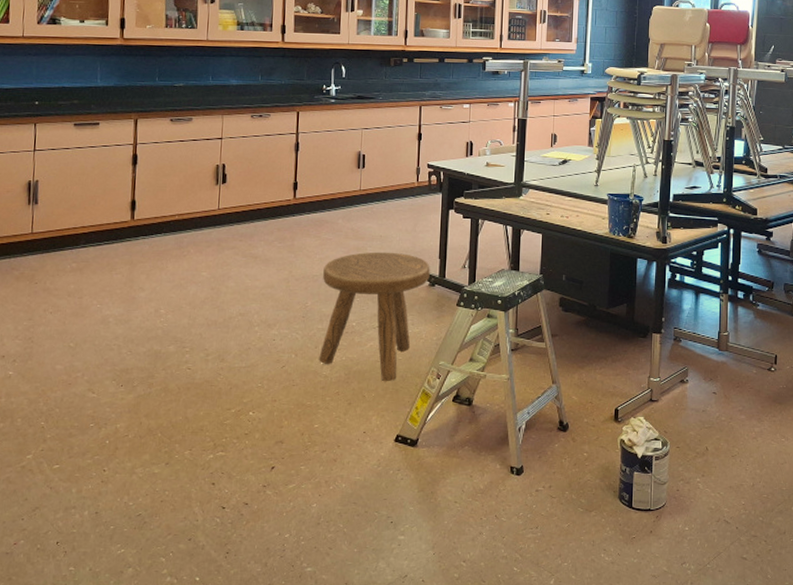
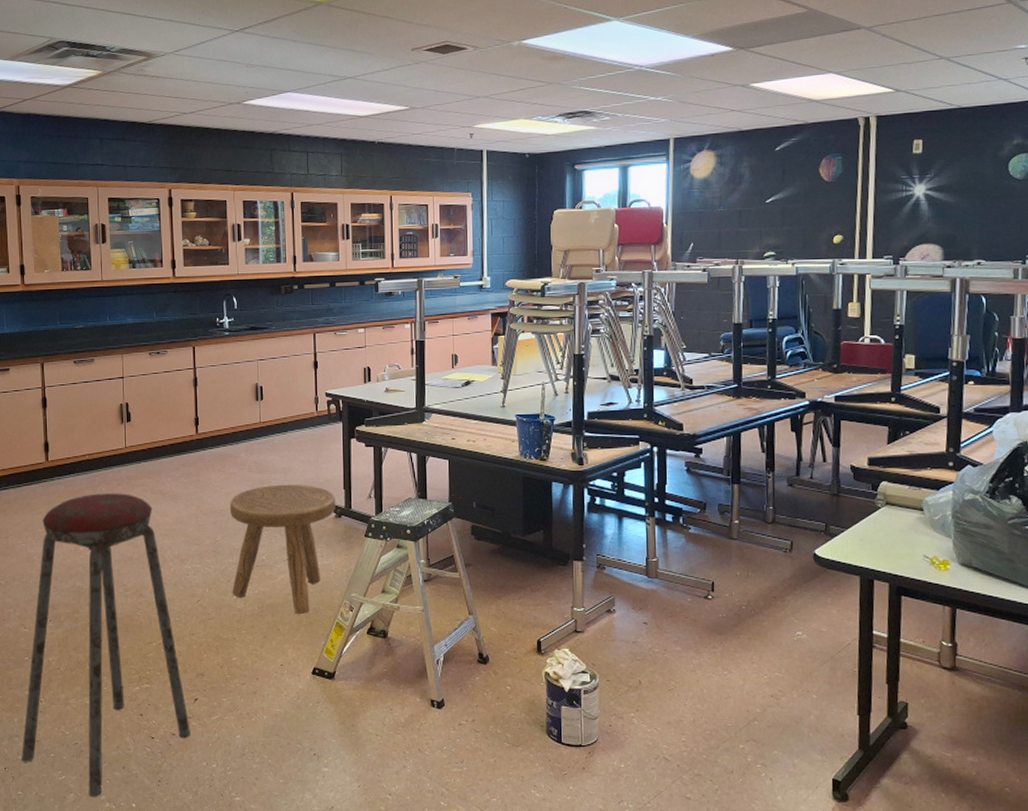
music stool: none [77,255,265,572] -> present [22,493,190,798]

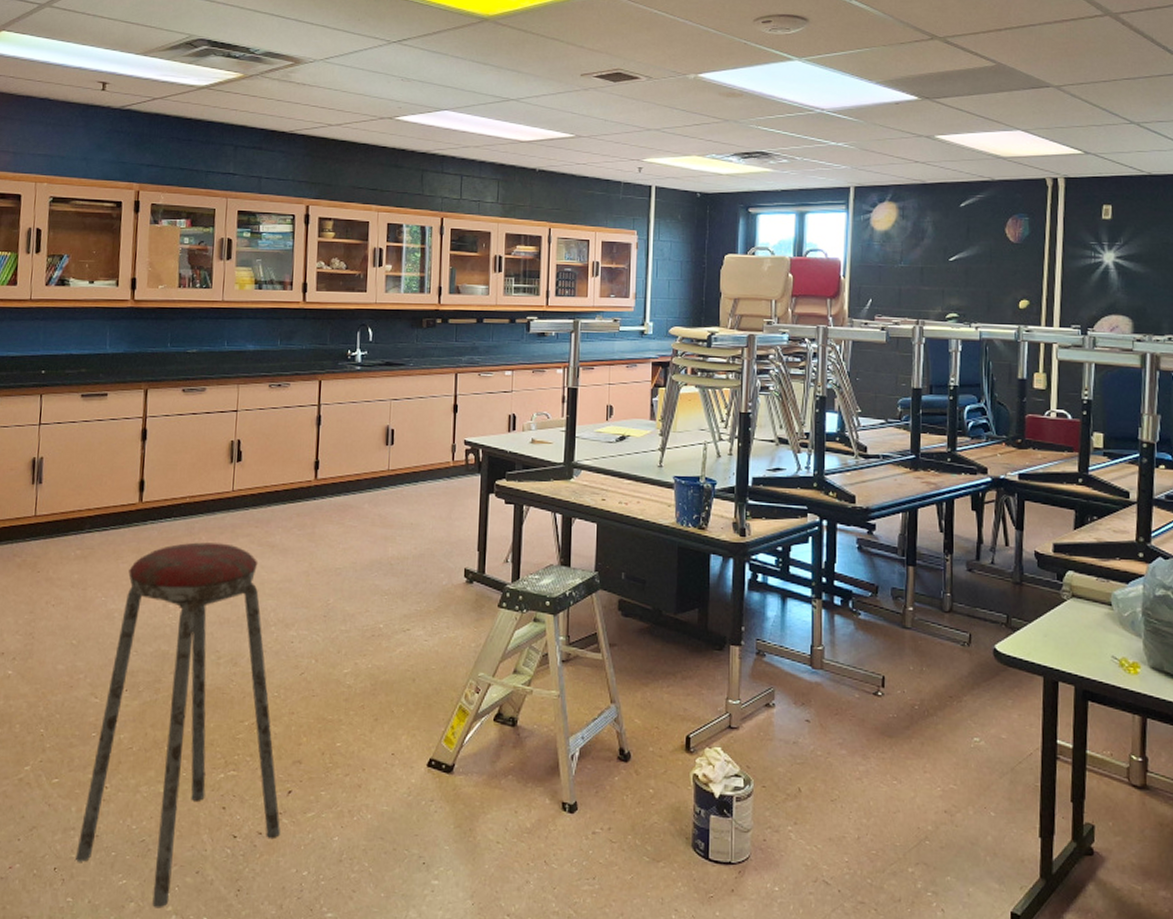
stool: present [230,484,336,615] -> none [341,542,468,695]

